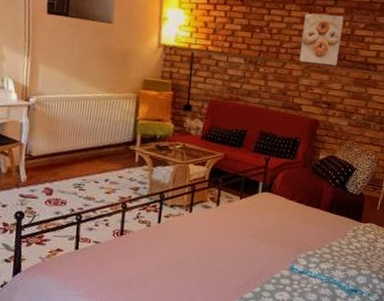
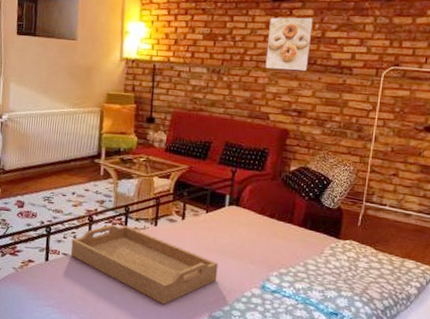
serving tray: none [102,212,250,290] -> present [70,225,218,305]

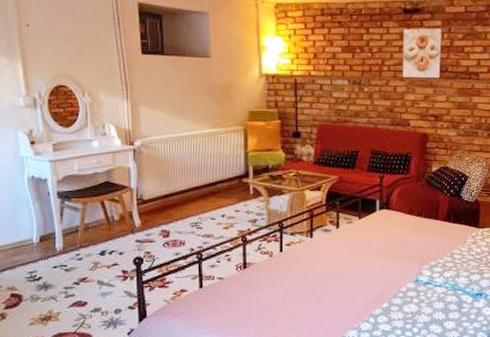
serving tray: present [70,225,218,305] -> none [226,241,374,312]

